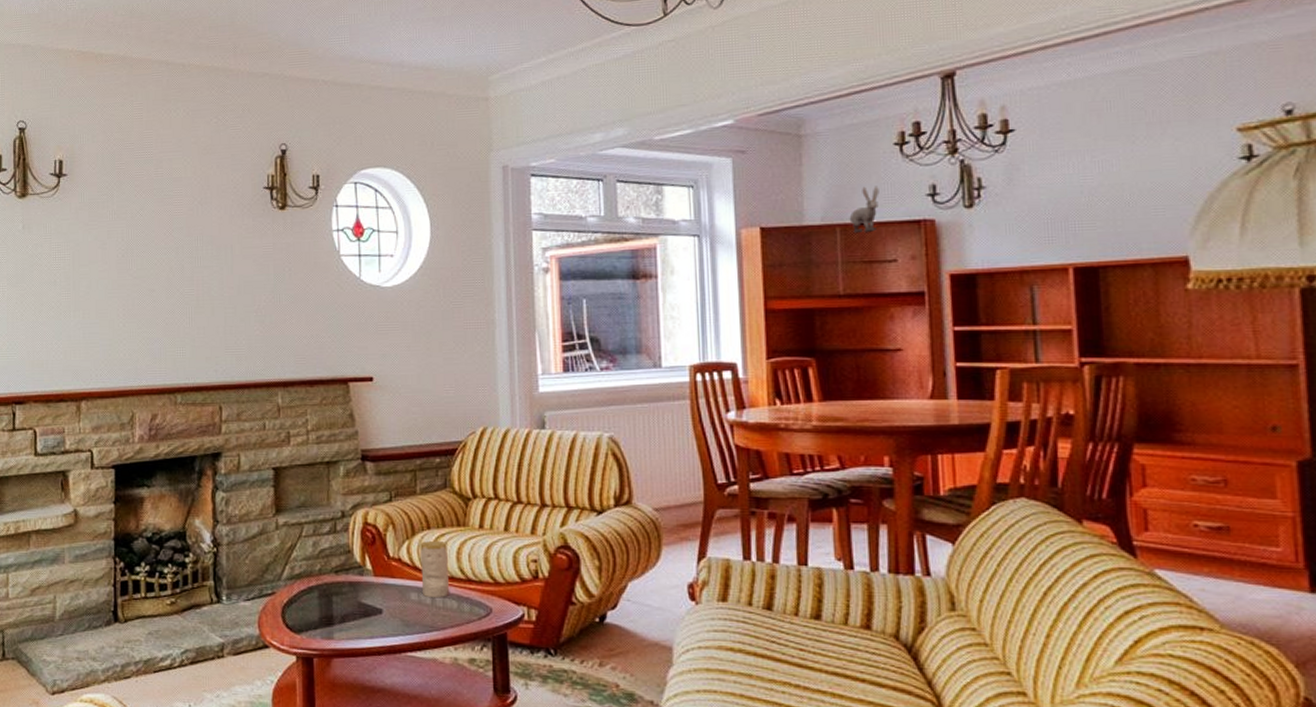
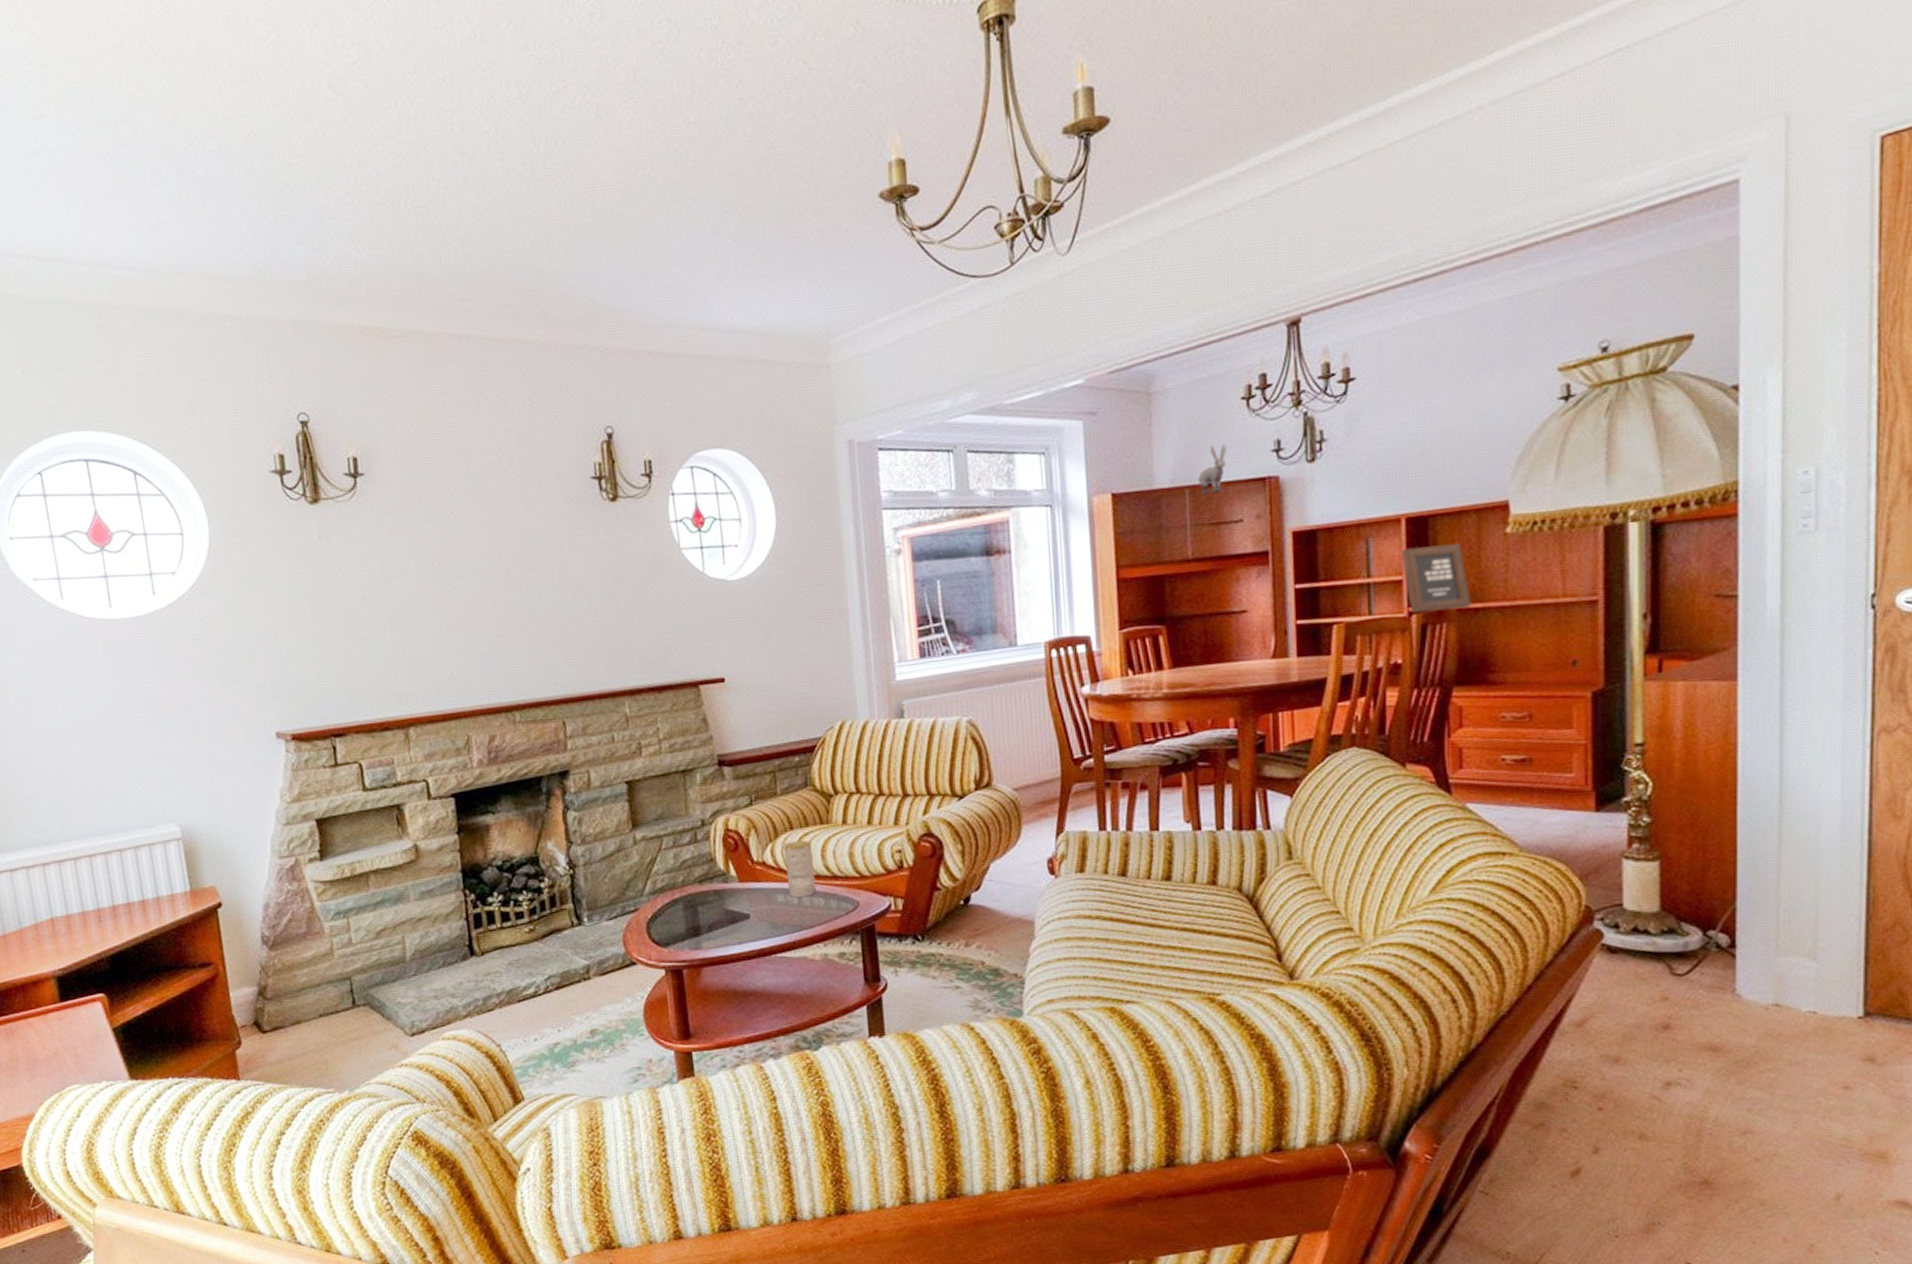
picture frame: none [1069,296,1151,364] -> present [1400,543,1471,613]

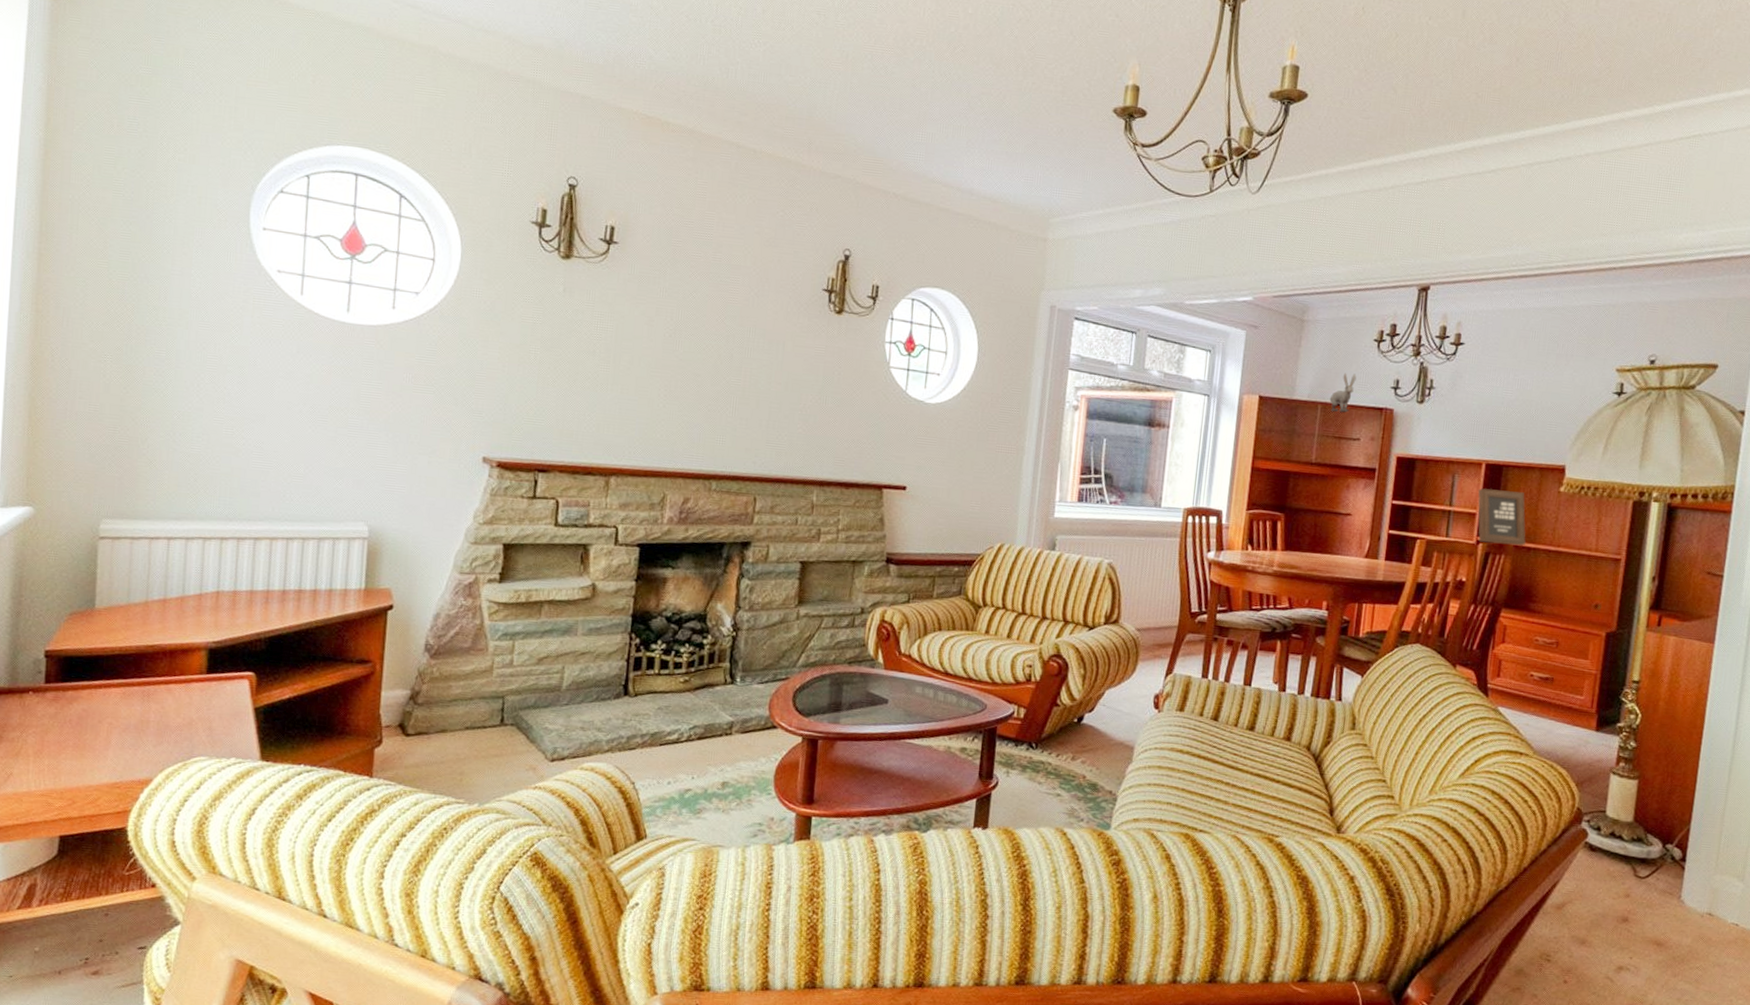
candle: present [784,840,817,899] -> none [927,640,955,694]

